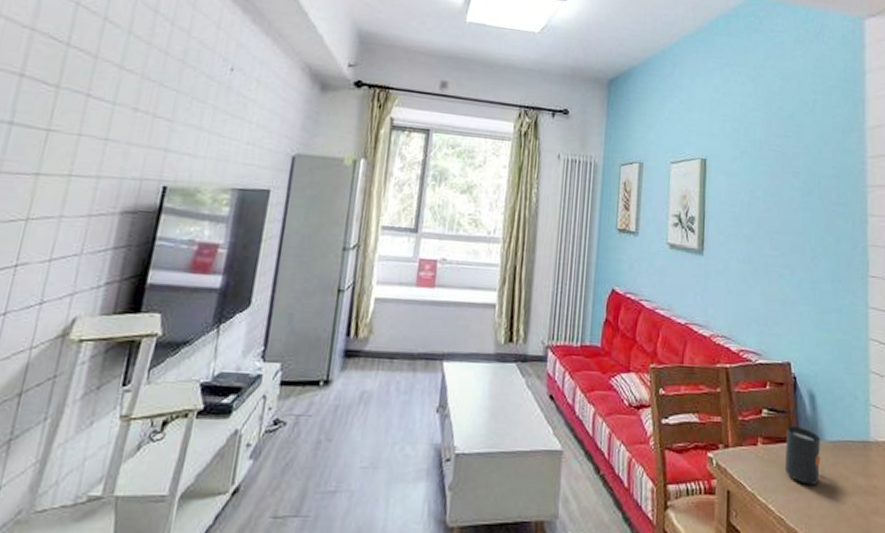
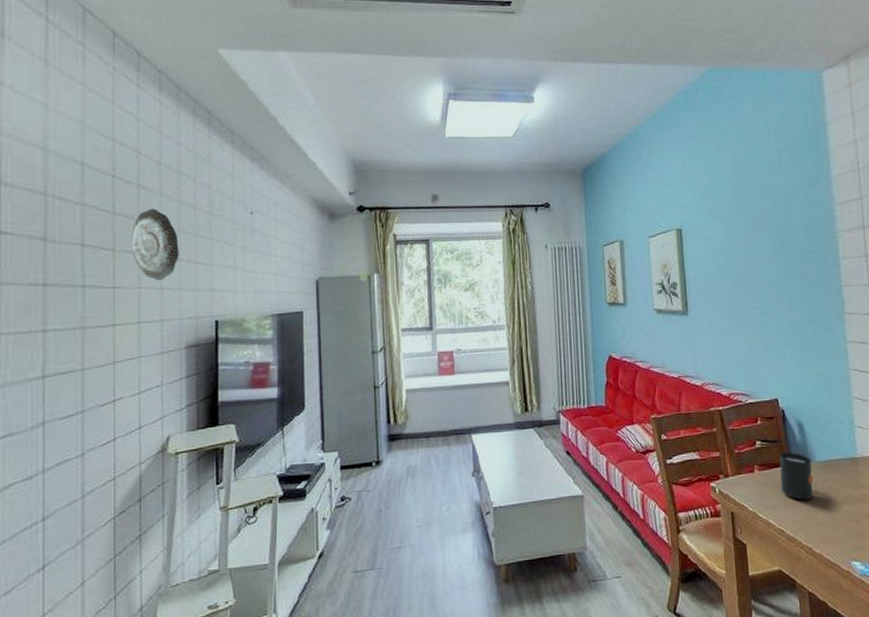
decorative plate: none [80,46,140,131] -> present [131,208,179,281]

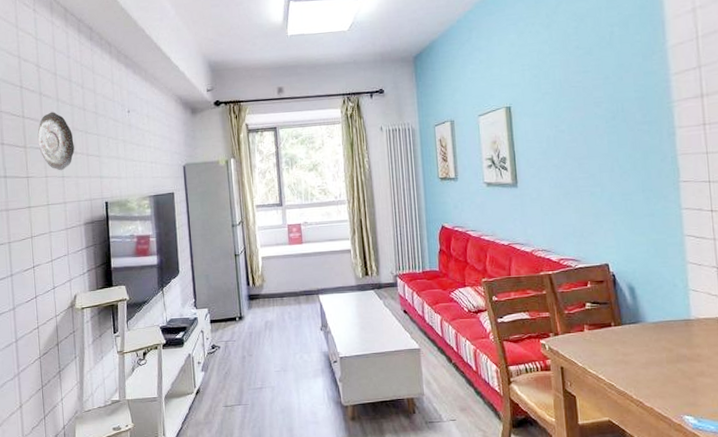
mug: present [779,452,814,500] -> none [609,313,645,358]

